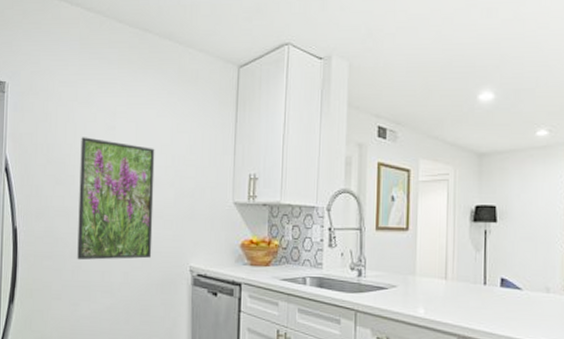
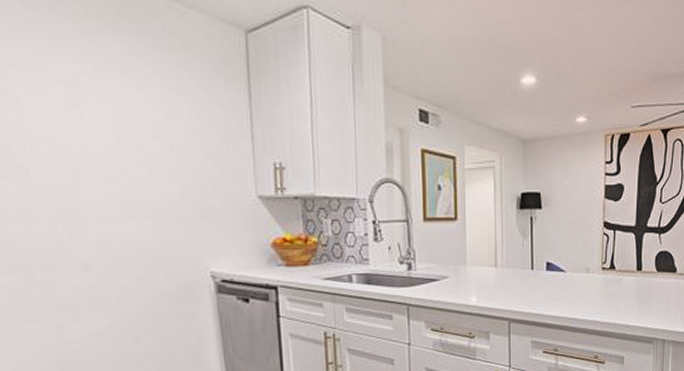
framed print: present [77,137,155,260] -> none [29,115,158,274]

